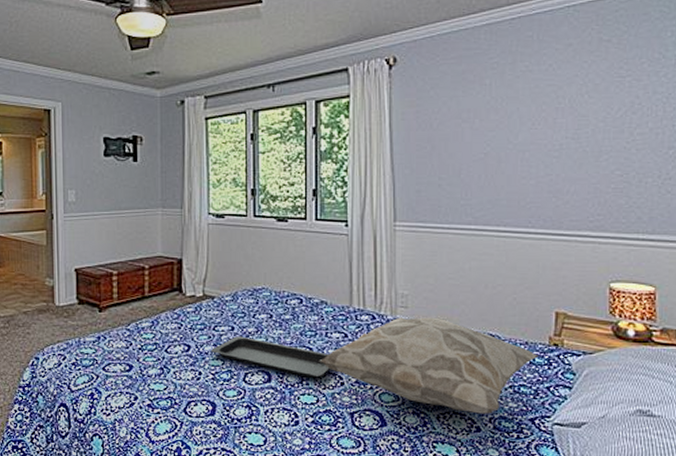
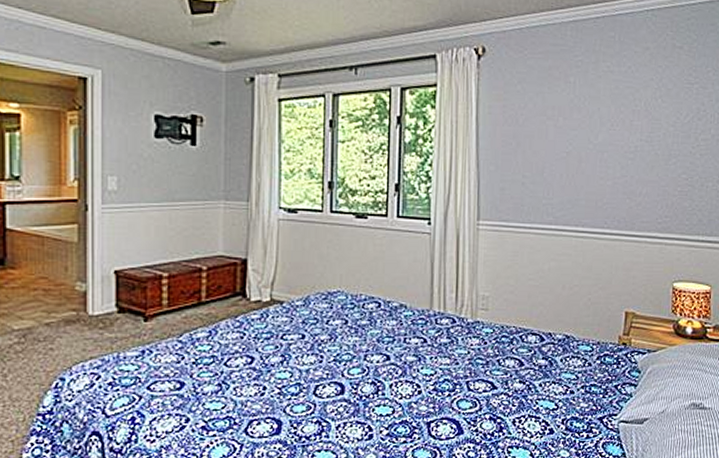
serving tray: present [210,336,330,378] -> none [277,345,408,387]
decorative pillow: present [319,317,538,414] -> none [396,319,608,416]

